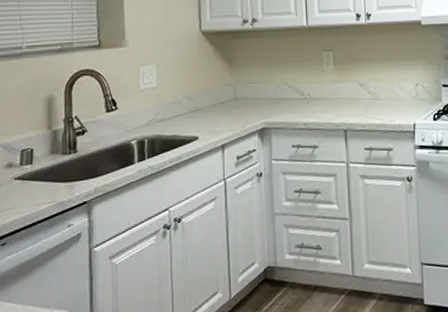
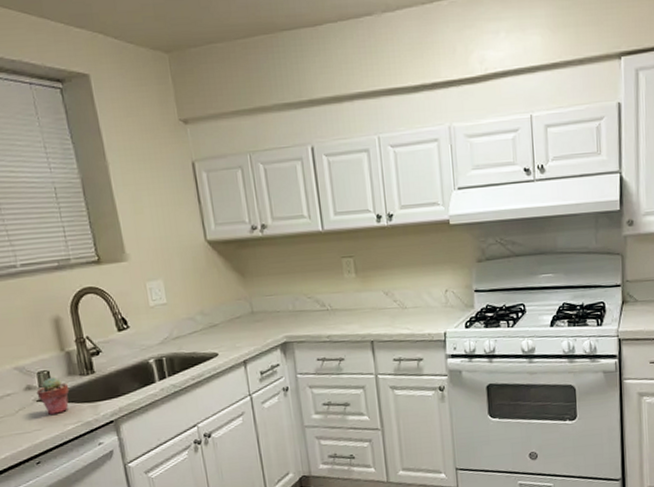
potted succulent: none [16,155,50,193] -> present [36,377,70,415]

